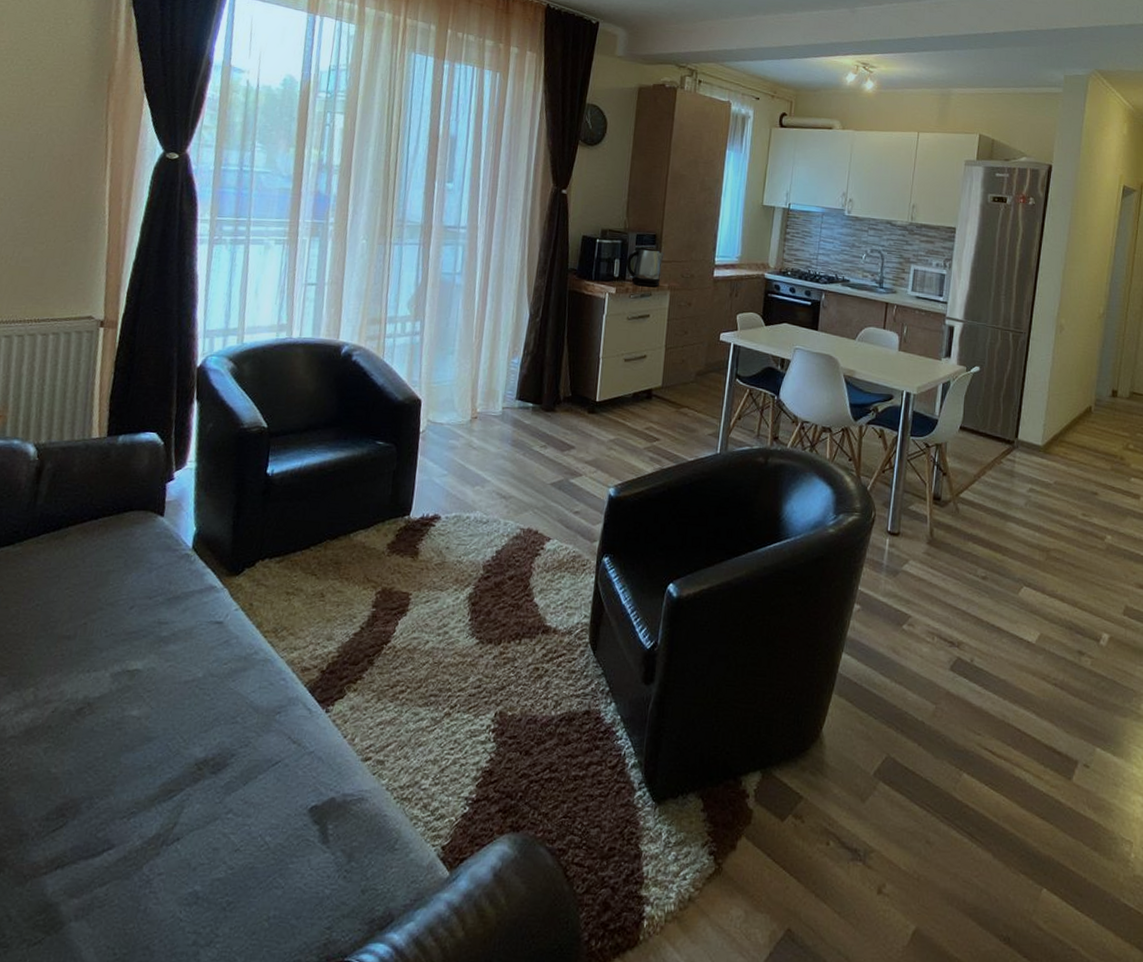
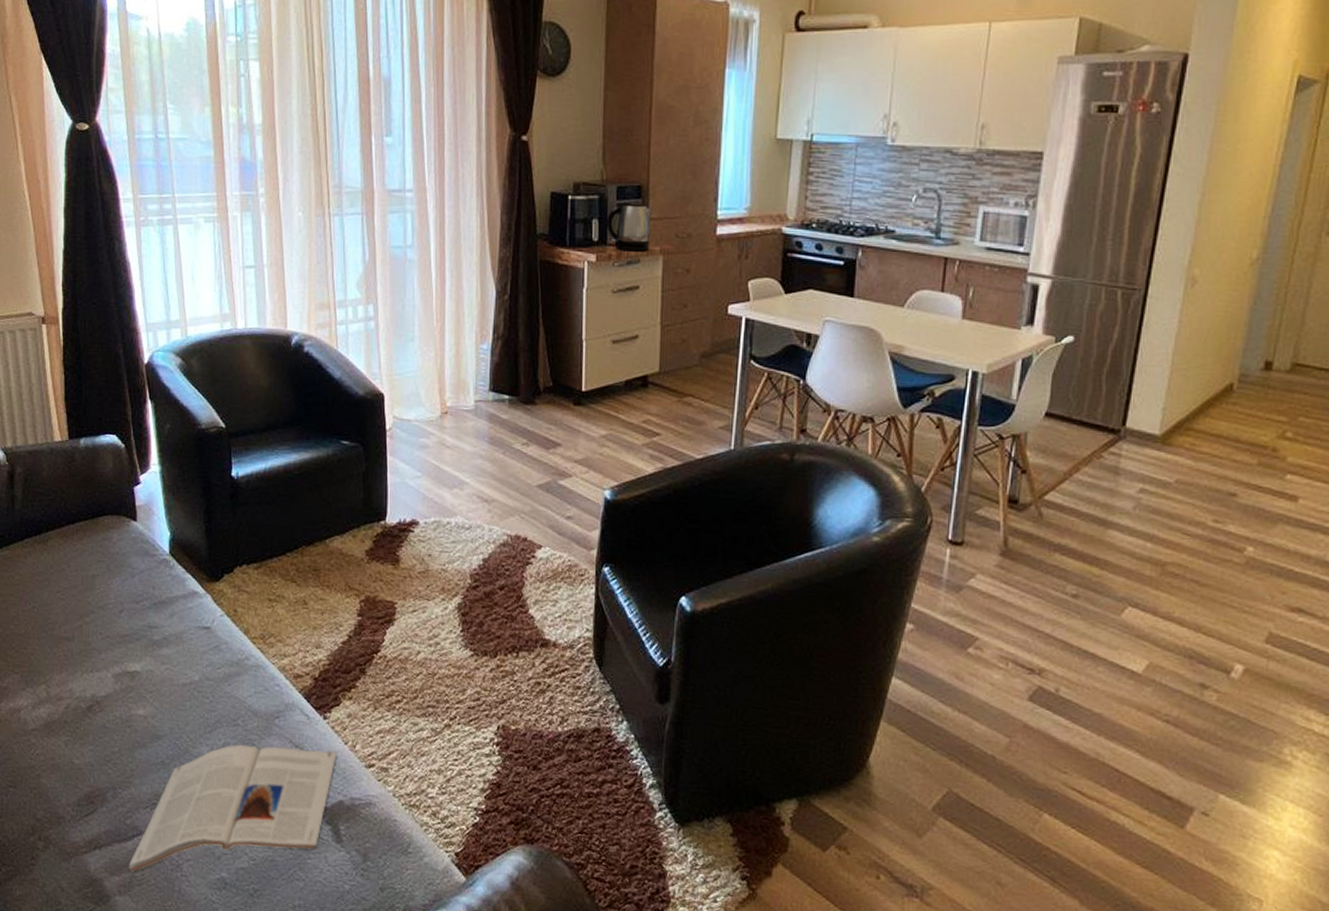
magazine: none [91,742,335,893] -> present [128,744,337,873]

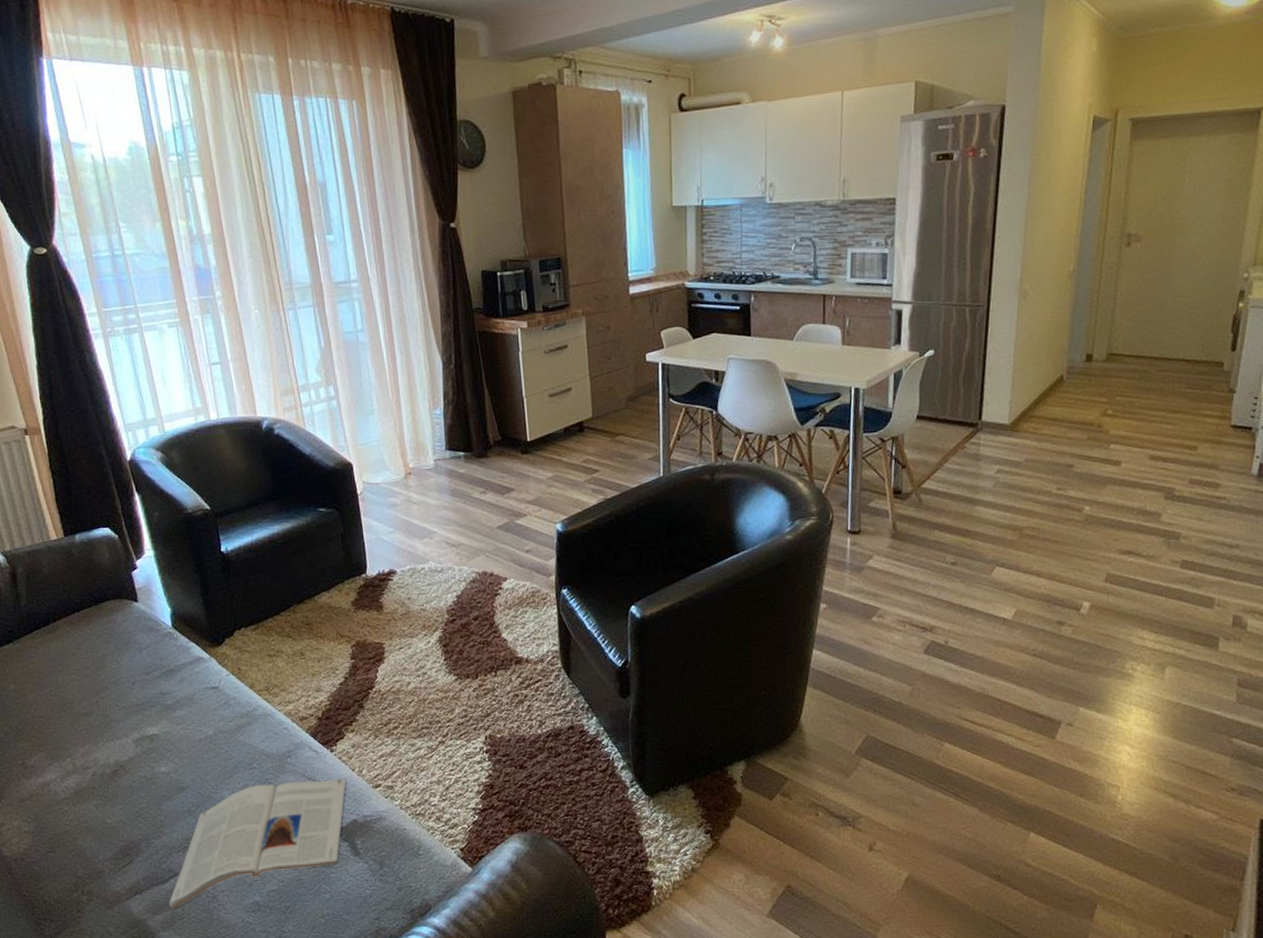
kettle: present [607,201,653,252] -> none [533,272,573,316]

